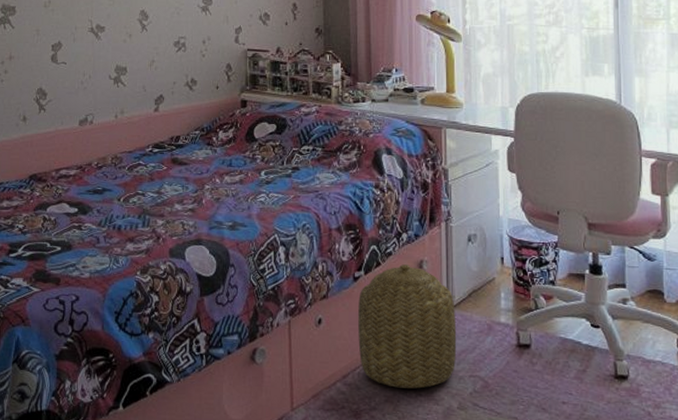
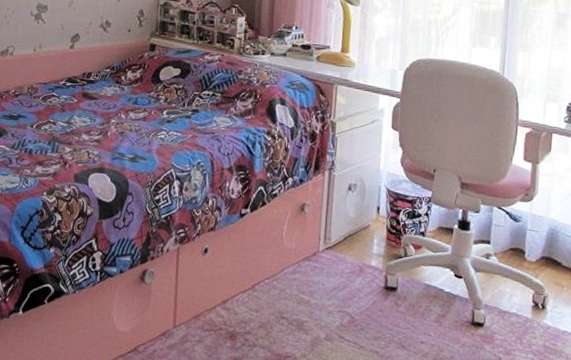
basket: present [358,264,457,389] -> none [239,206,331,319]

